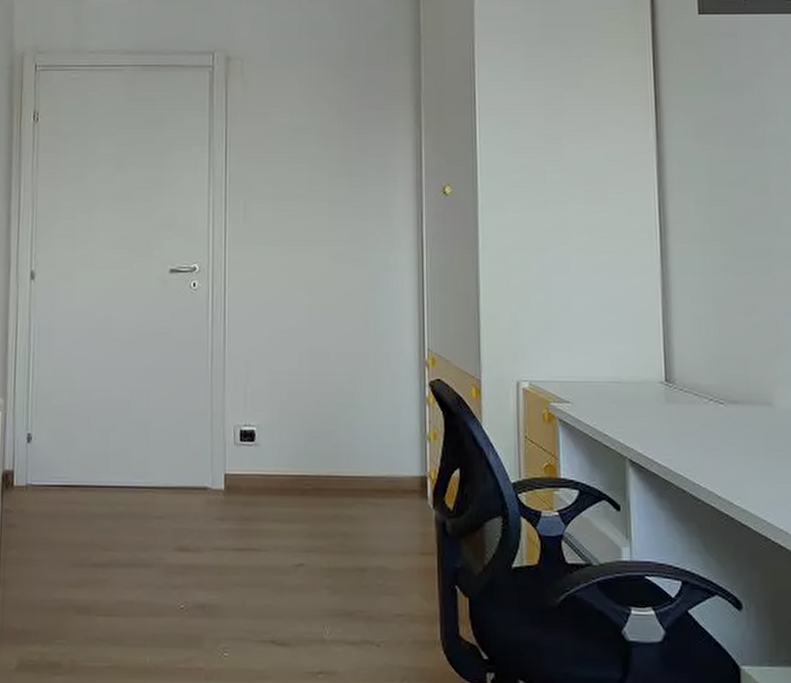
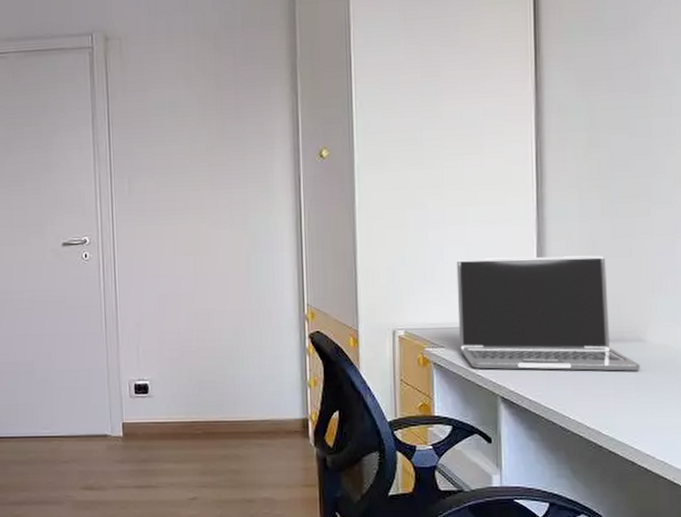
laptop: none [581,308,769,437] -> present [456,255,640,371]

